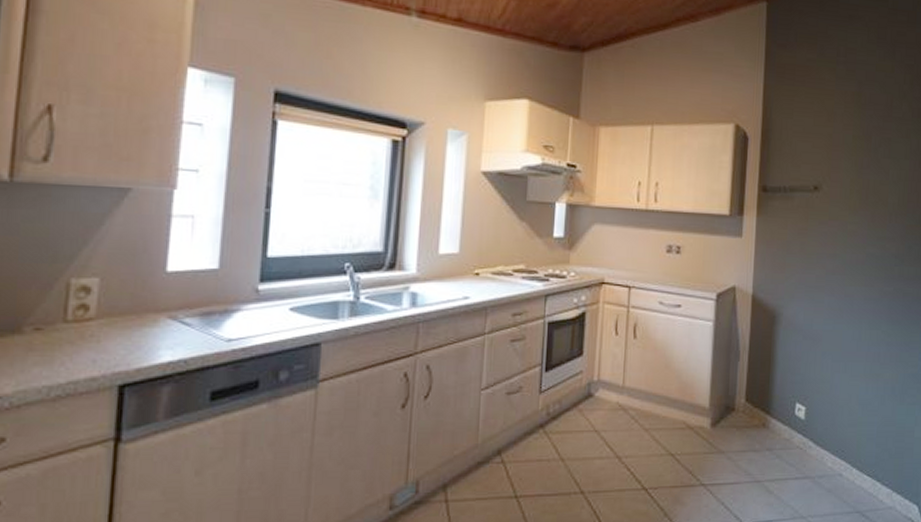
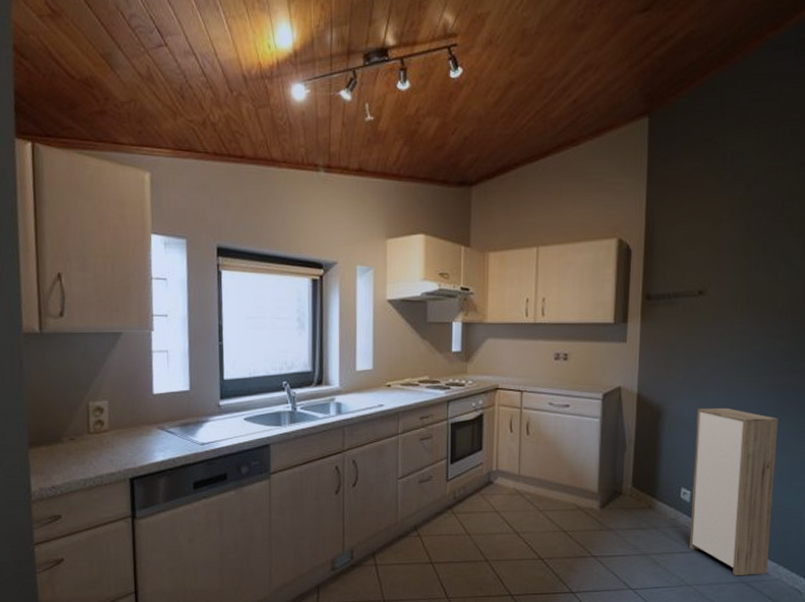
storage cabinet: none [804,313,890,504] -> present [690,407,778,575]

